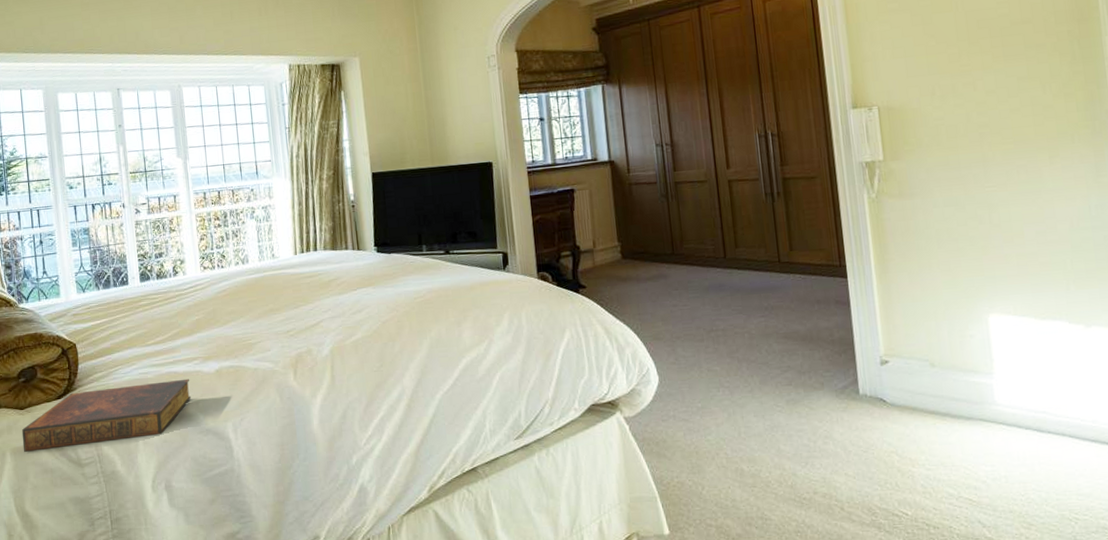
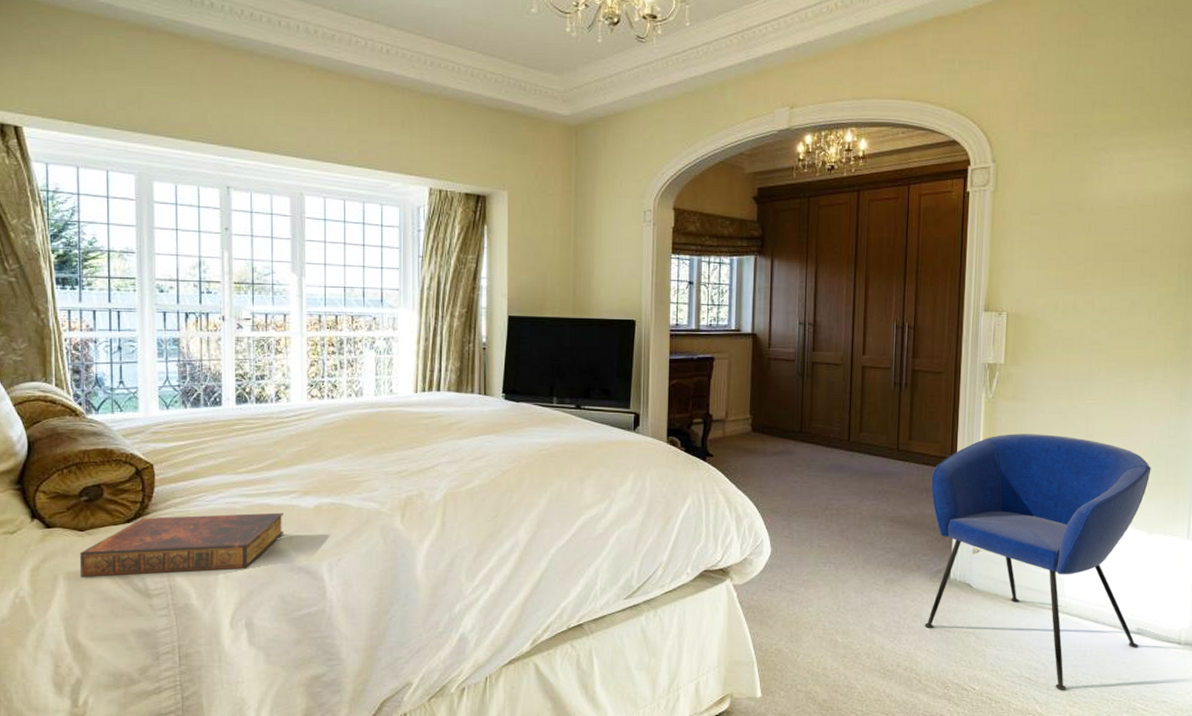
armchair: none [821,229,1098,511] -> present [924,434,1151,690]

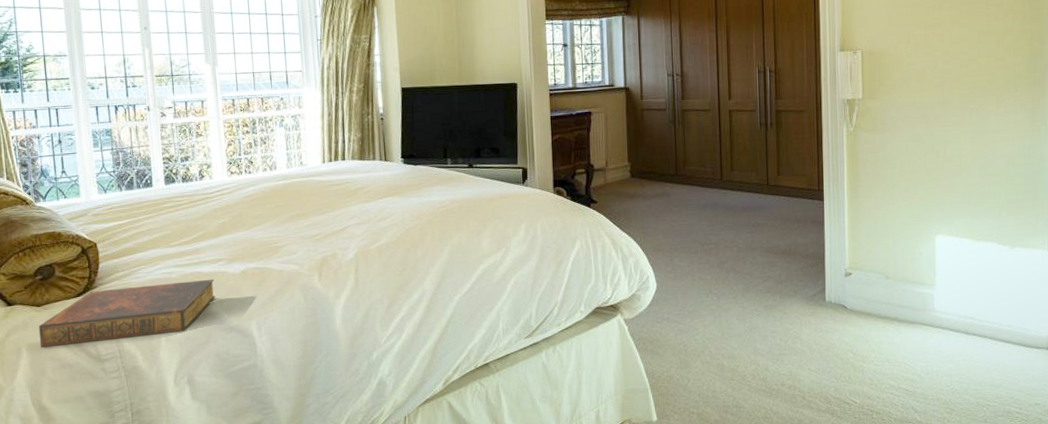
armchair: present [924,434,1151,690] -> none [801,161,1009,399]

